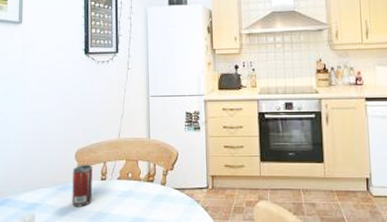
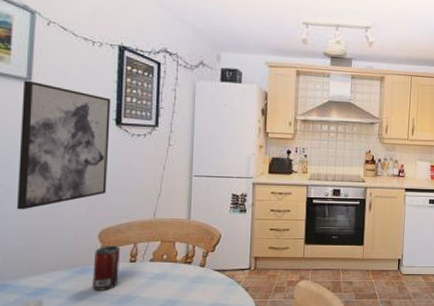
wall art: none [14,23,80,134] -> present [16,80,111,210]

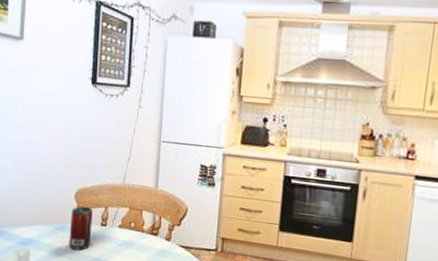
wall art: present [16,80,111,210] -> none [11,39,88,164]

